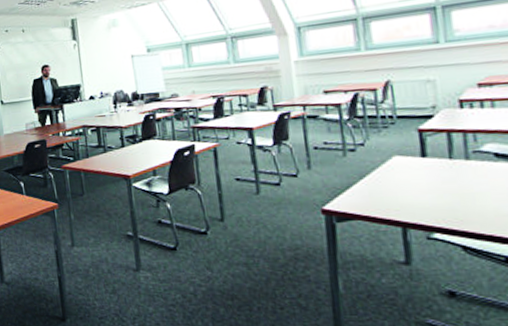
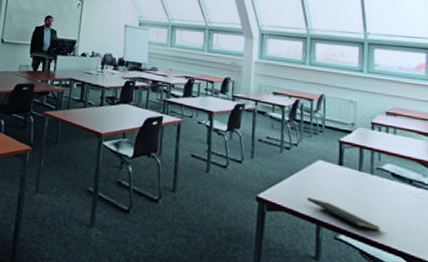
notepad: none [385,199,487,228] -> present [307,197,380,233]

